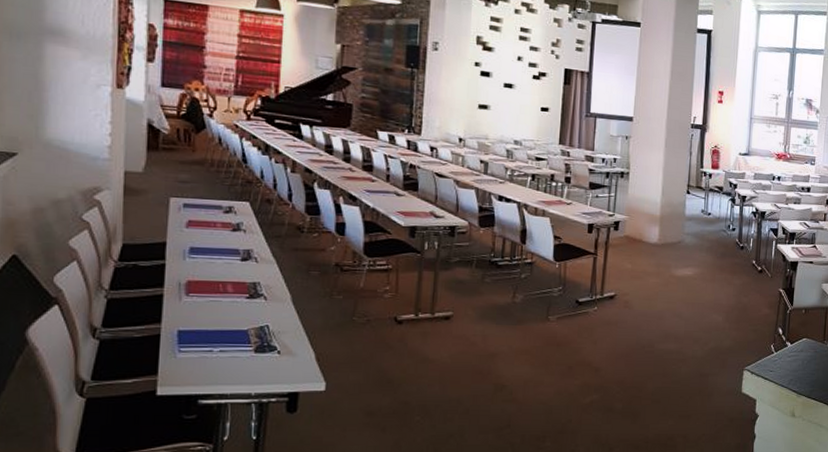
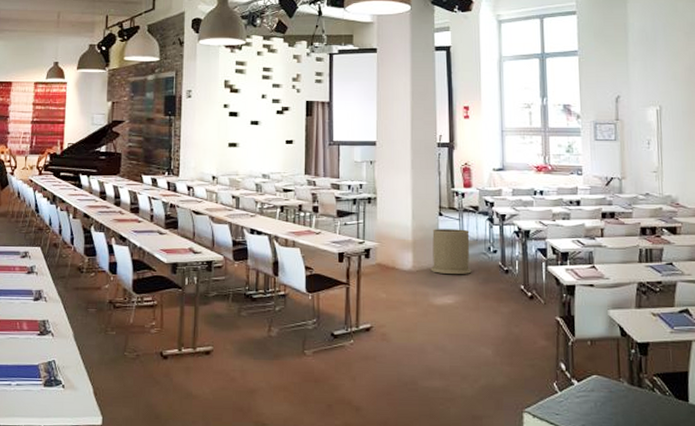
trash can: none [675,205,713,249] -> present [430,229,472,275]

